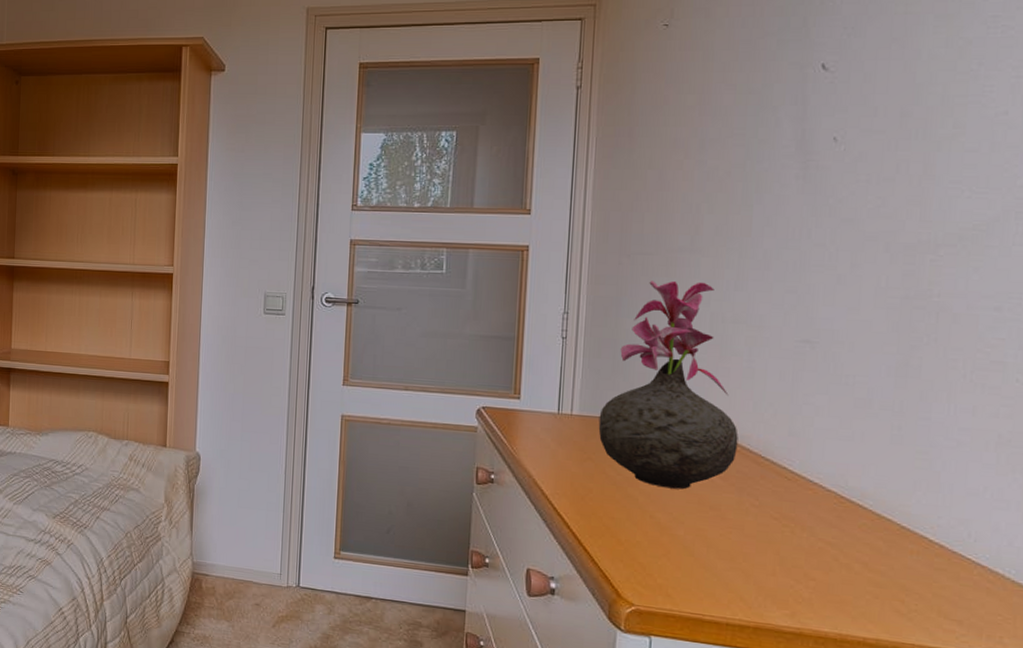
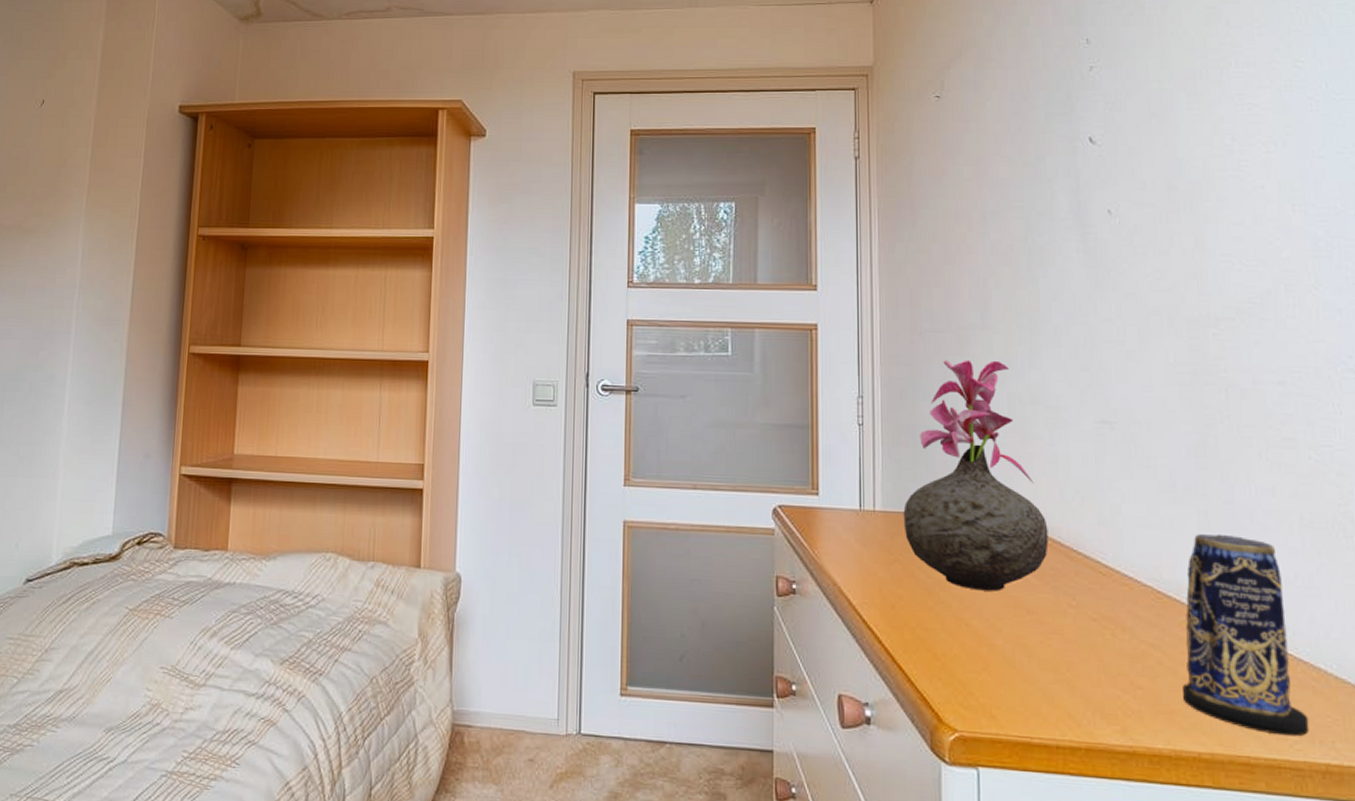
candle: none [855,447,979,630] -> present [1183,533,1310,737]

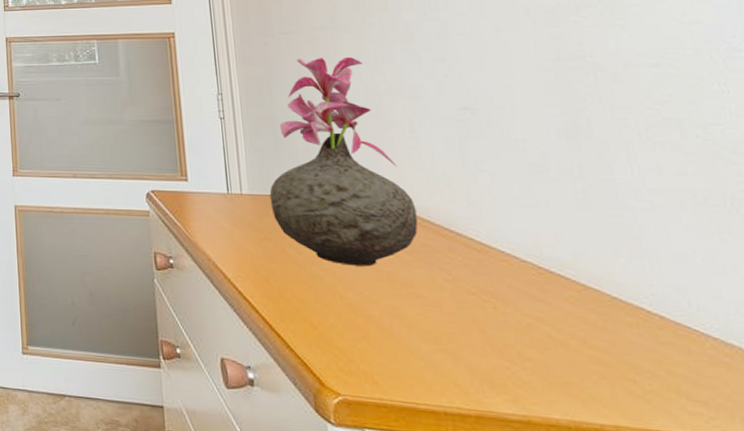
candle: present [1183,533,1310,737] -> none [569,211,728,413]

